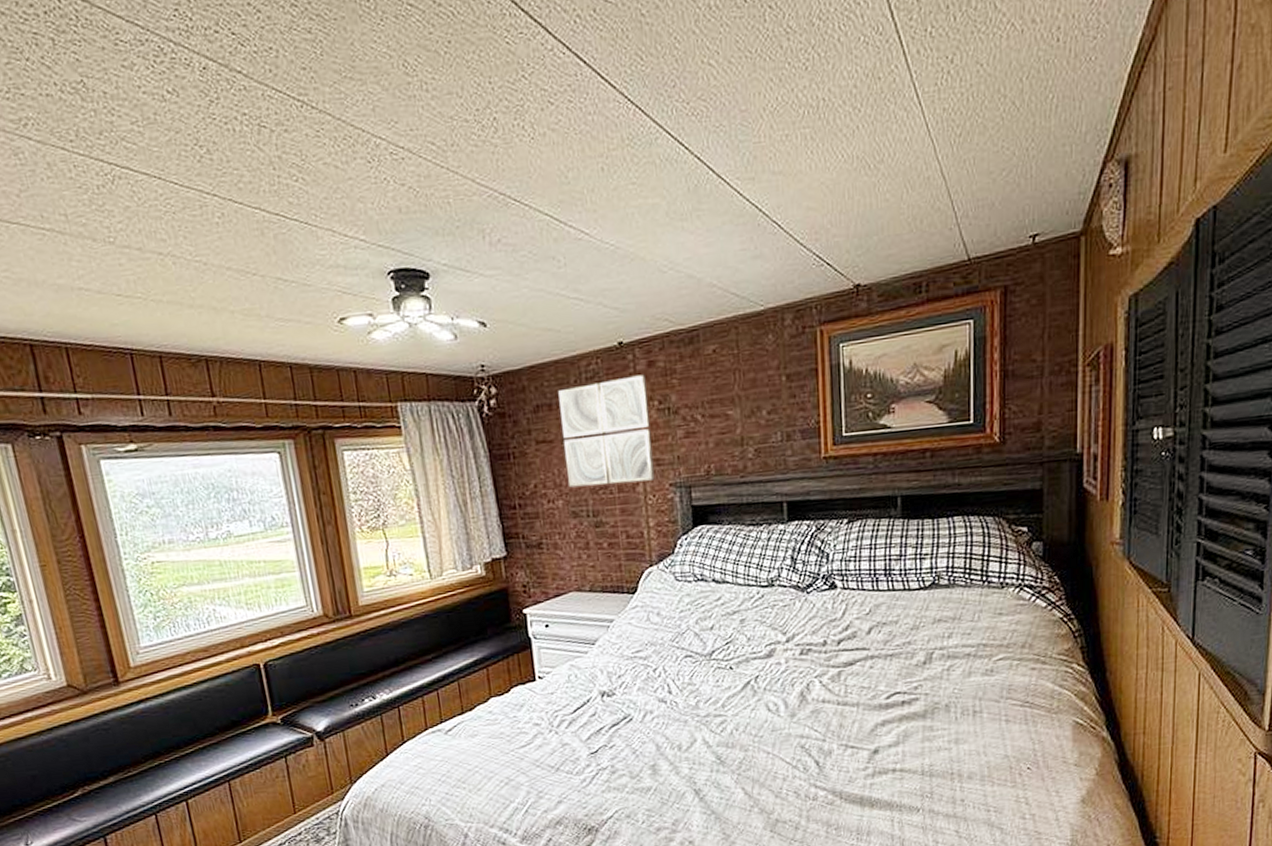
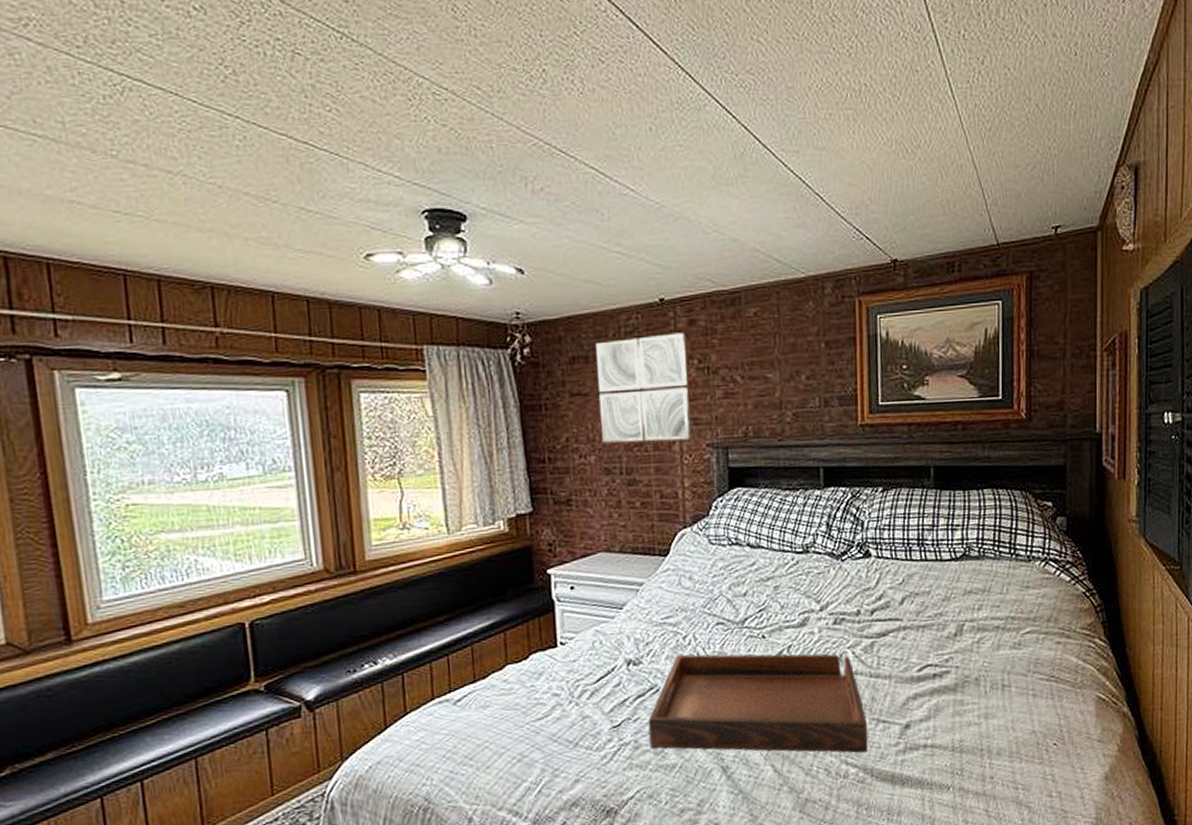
serving tray: none [623,683,837,777] -> present [648,653,869,753]

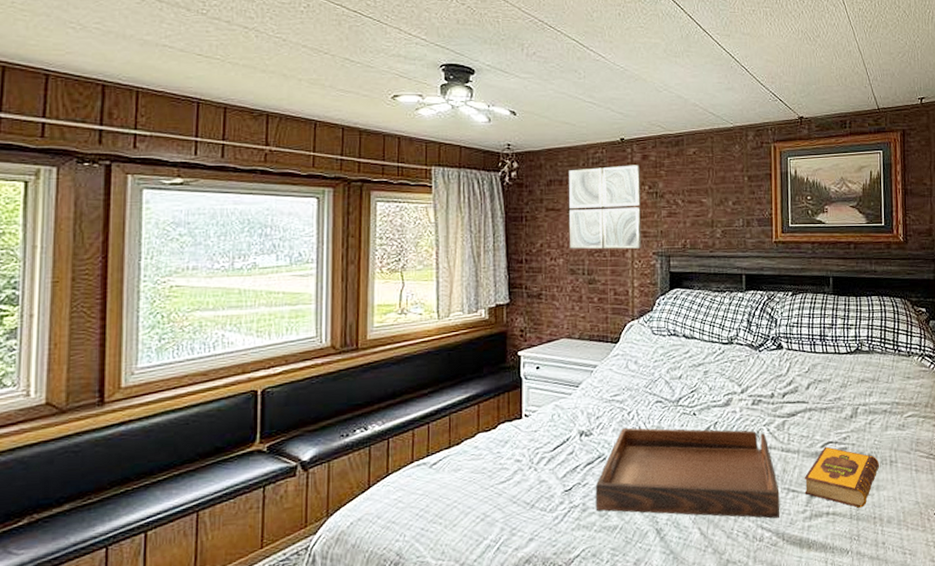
hardback book: none [897,670,990,739] -> present [804,446,880,508]

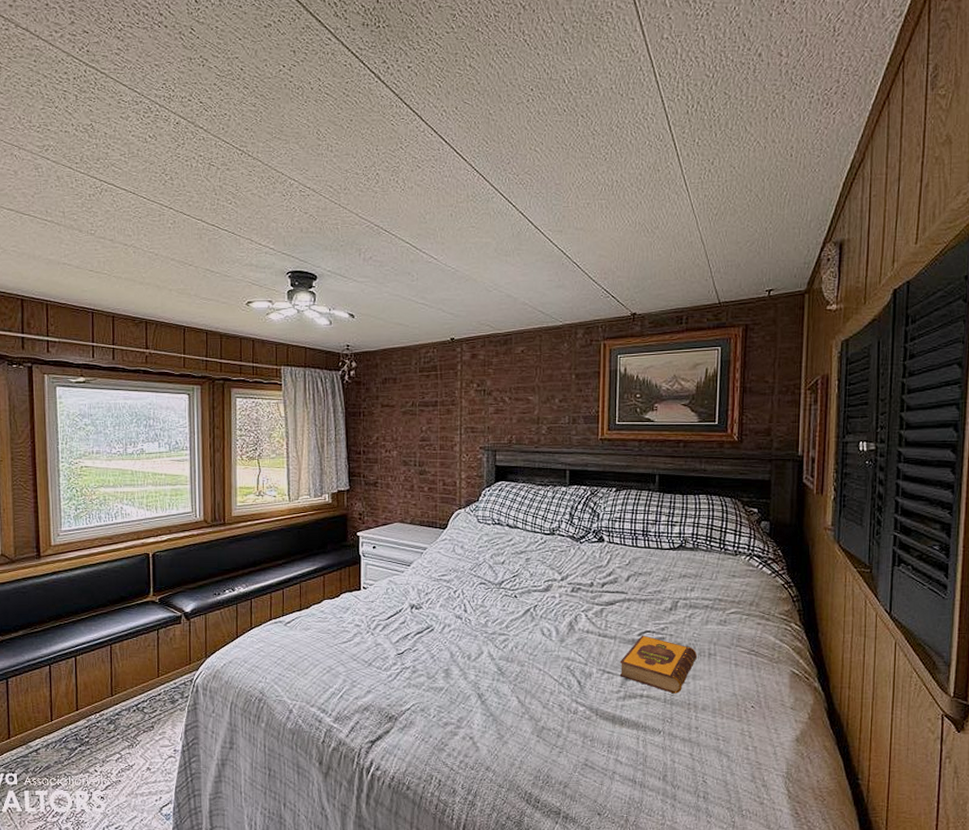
wall art: present [569,165,641,249] -> none [402,363,469,443]
serving tray: present [595,427,780,519] -> none [424,604,595,695]

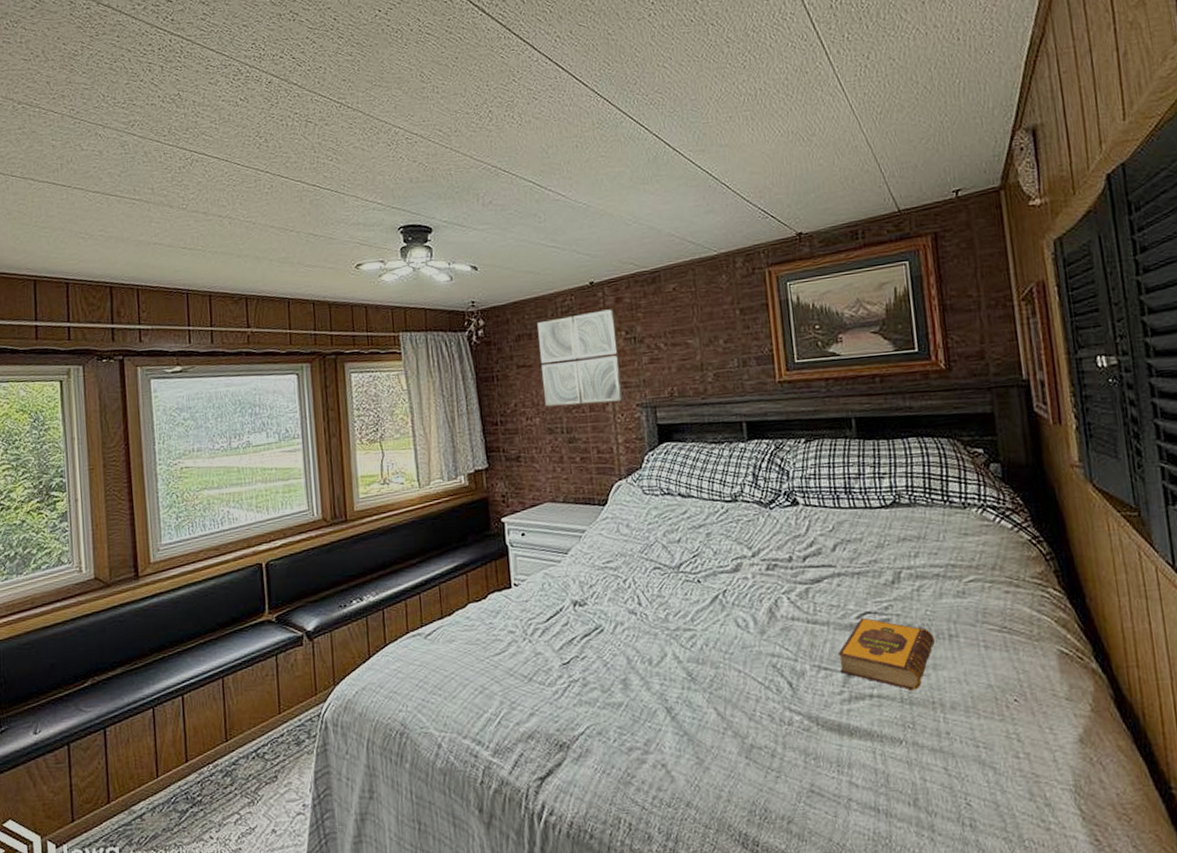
wall art: none [402,363,469,443] -> present [537,309,623,407]

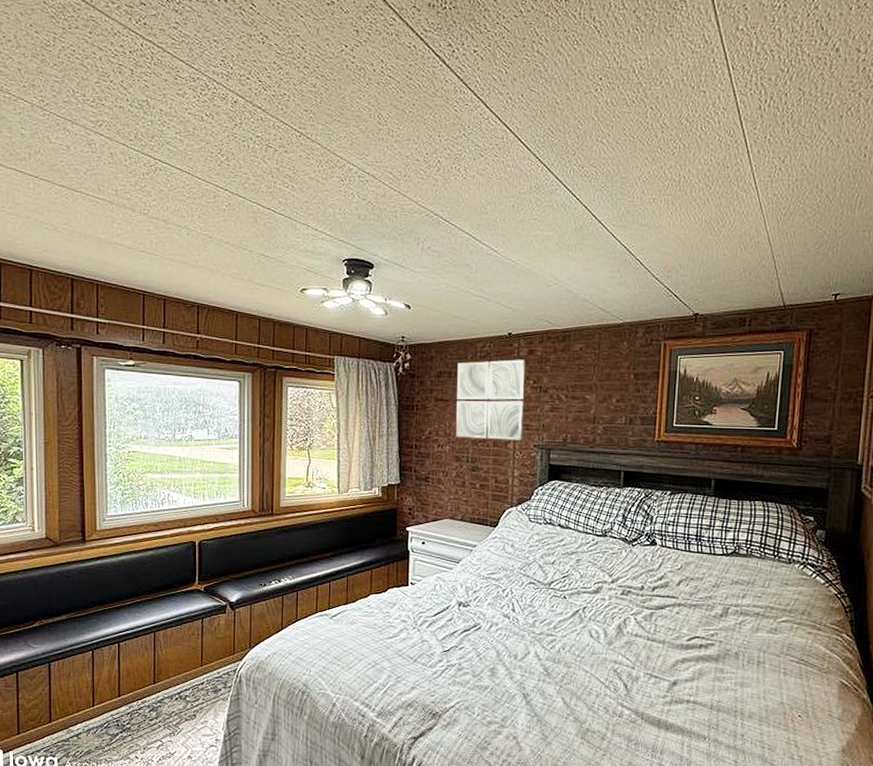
hardback book: present [837,617,936,691] -> none [667,640,747,701]

